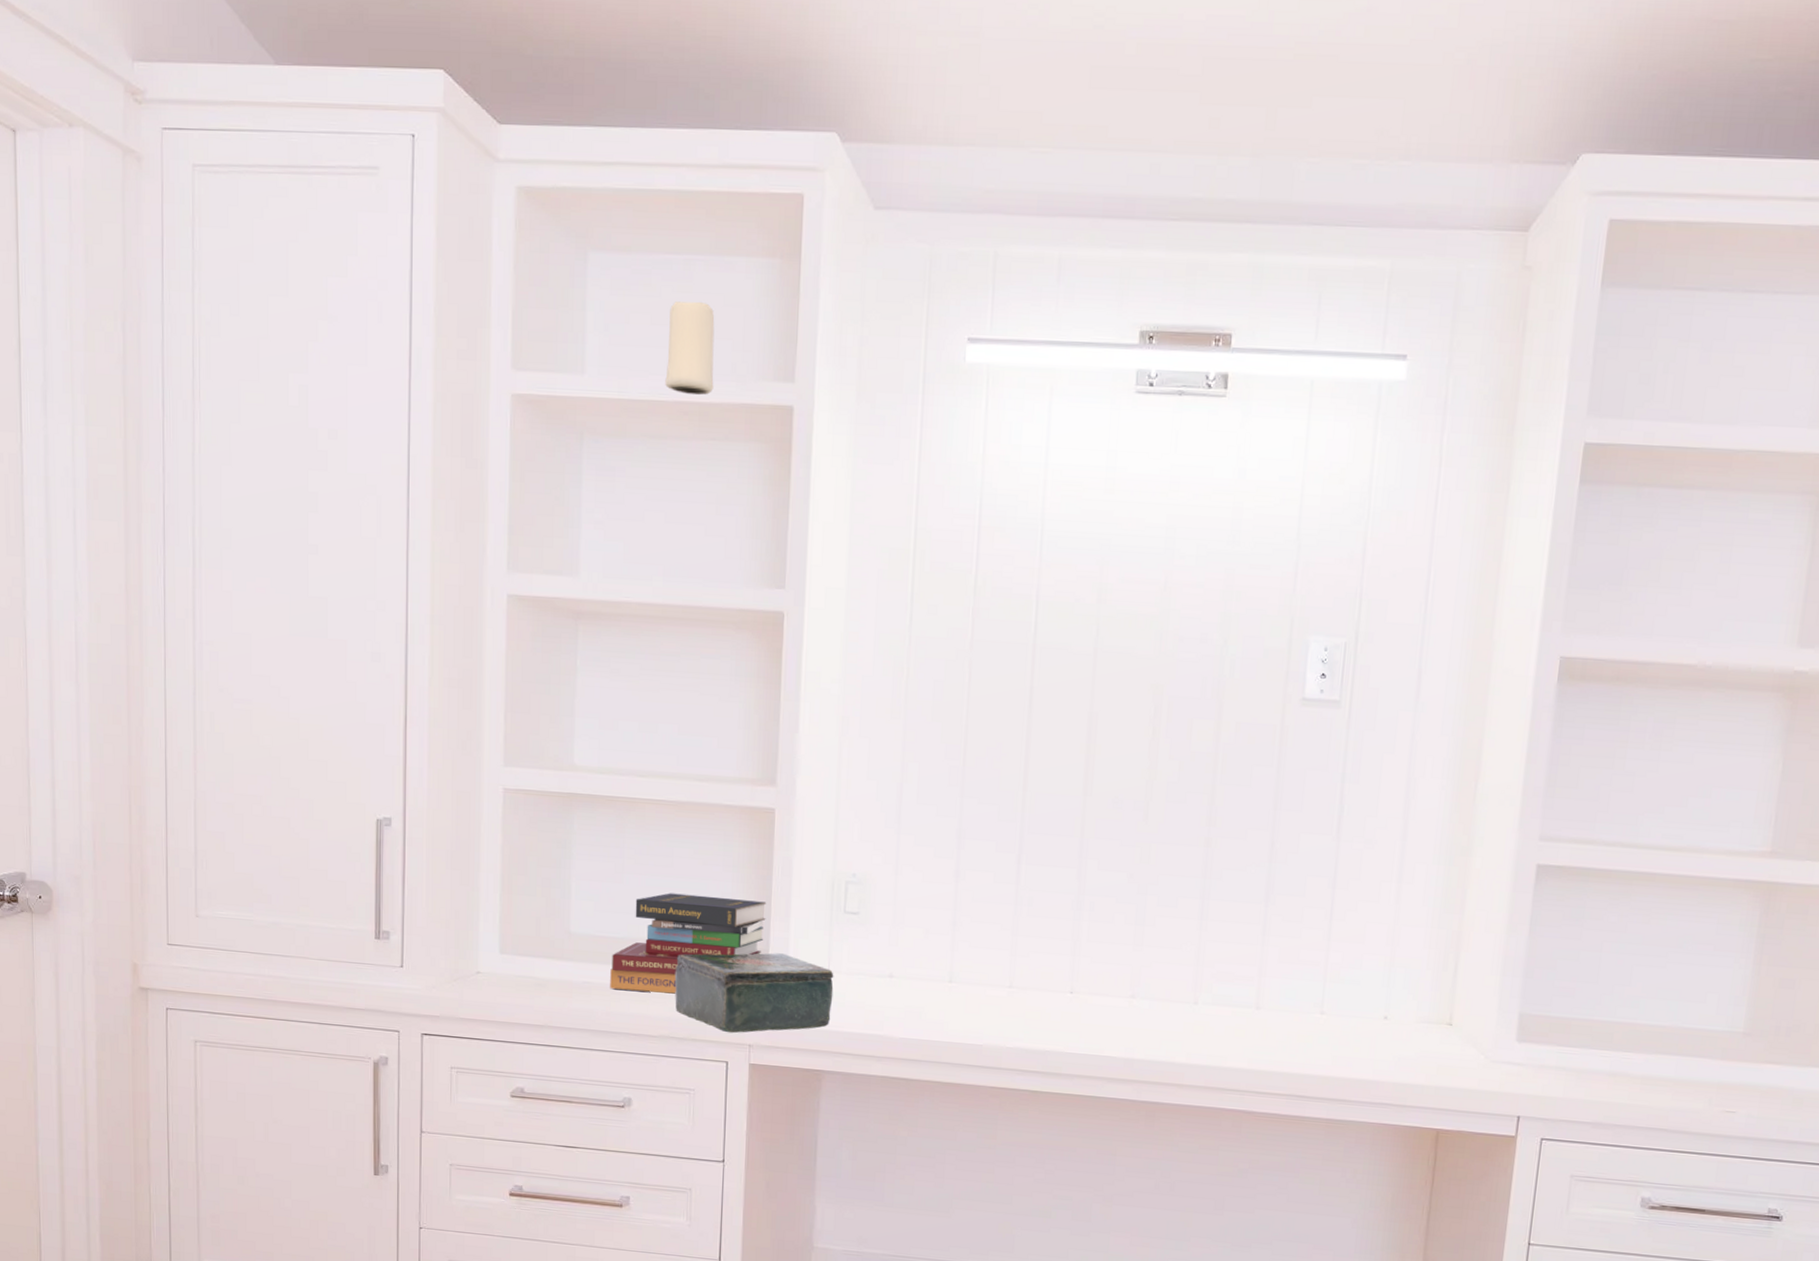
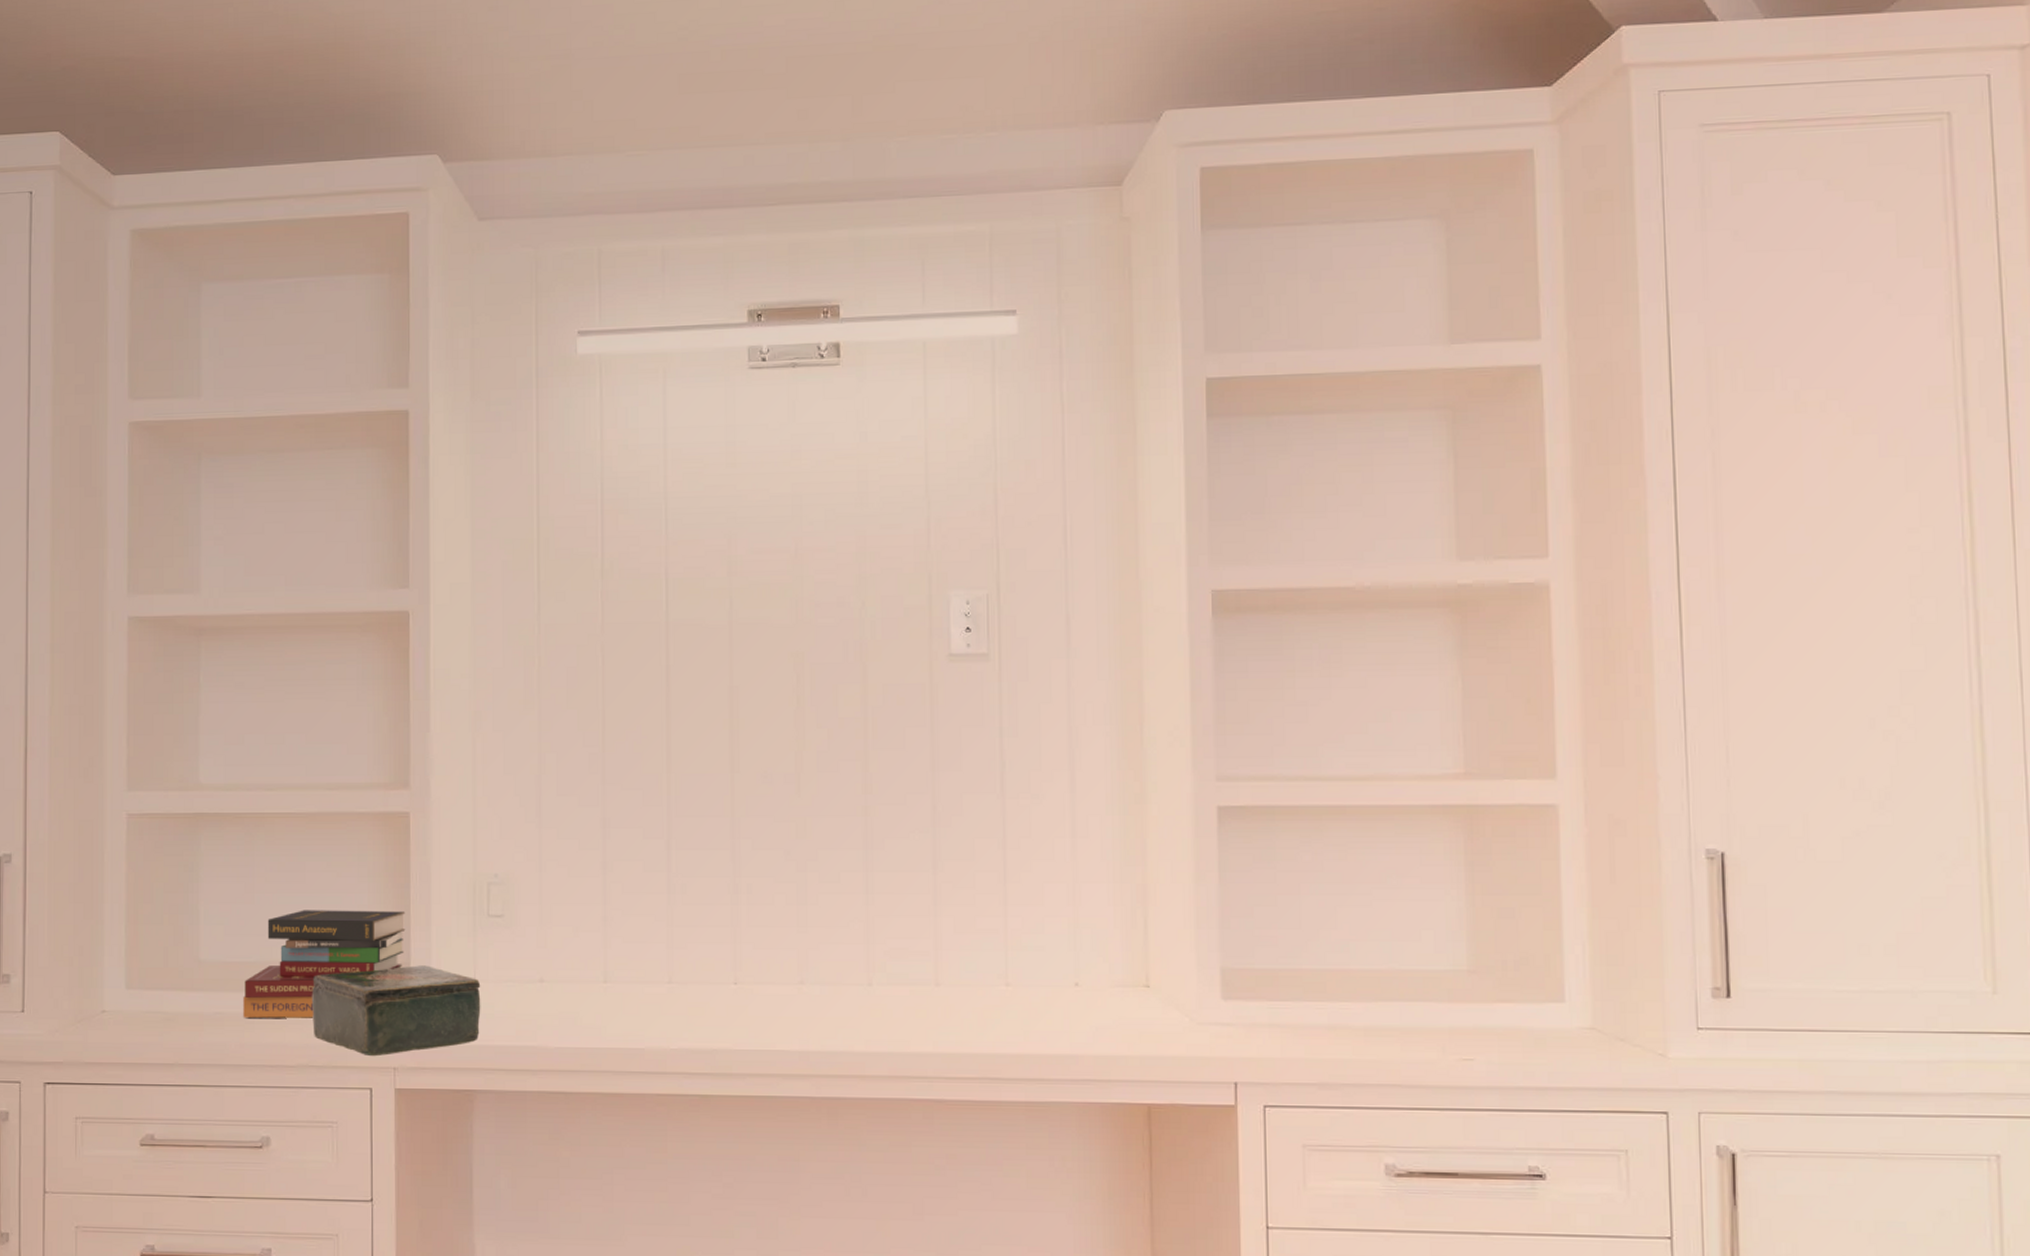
candle: present [665,301,715,396] -> none [280,319,329,408]

